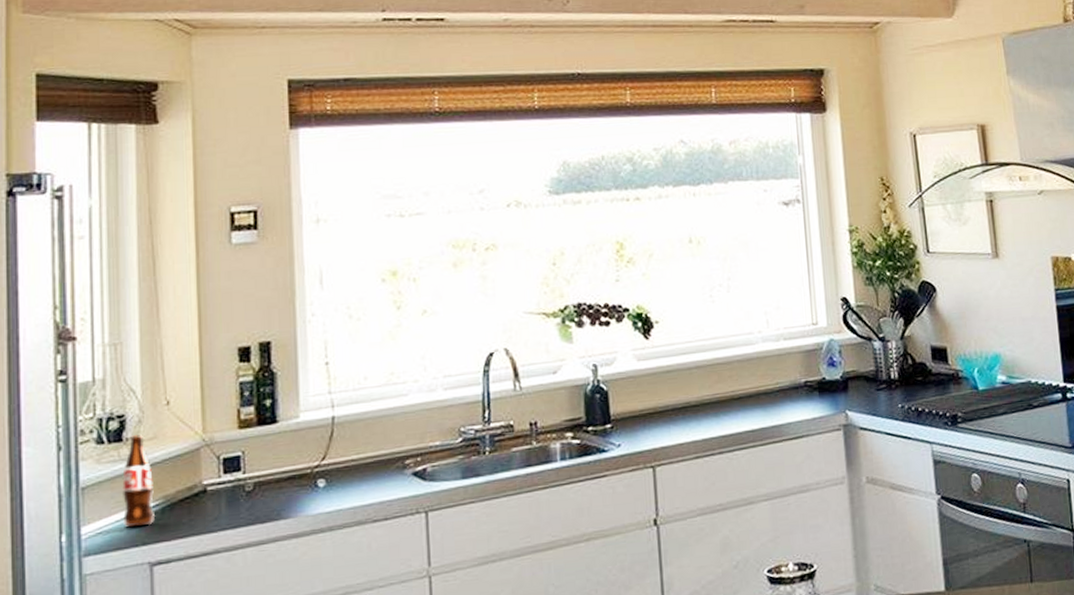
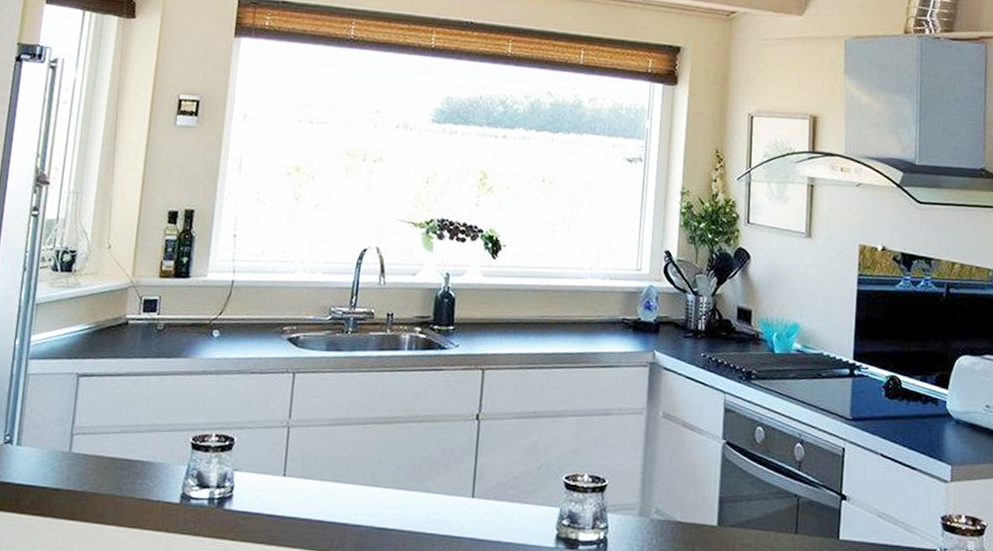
bottle: present [121,435,154,527] -> none [63,268,90,343]

